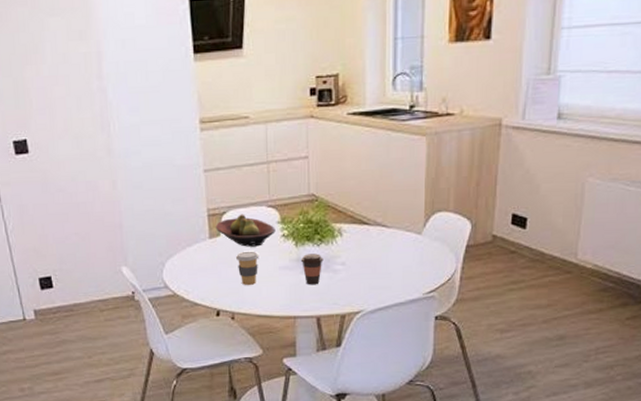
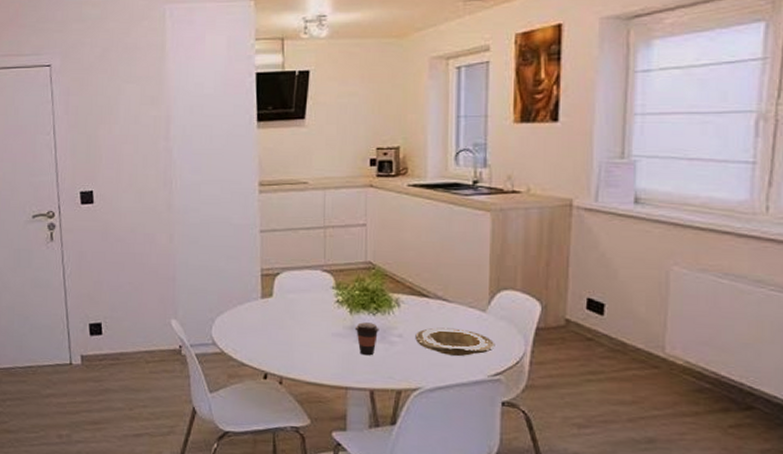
fruit bowl: present [215,214,276,247] -> none [268,276,330,311]
coffee cup: present [236,251,259,285] -> none [288,314,312,350]
plate: none [357,252,430,278] -> present [415,327,495,356]

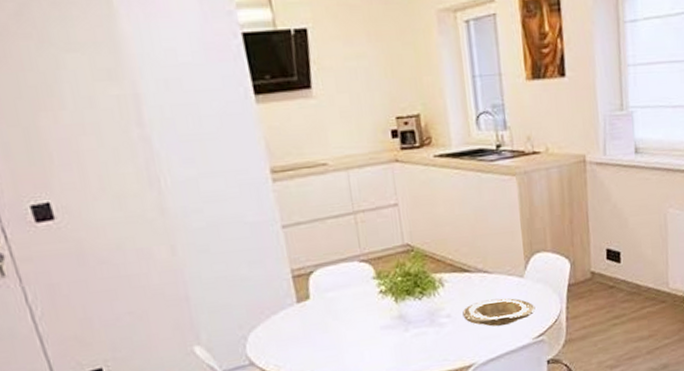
coffee cup: present [355,322,379,356] -> none [402,307,427,343]

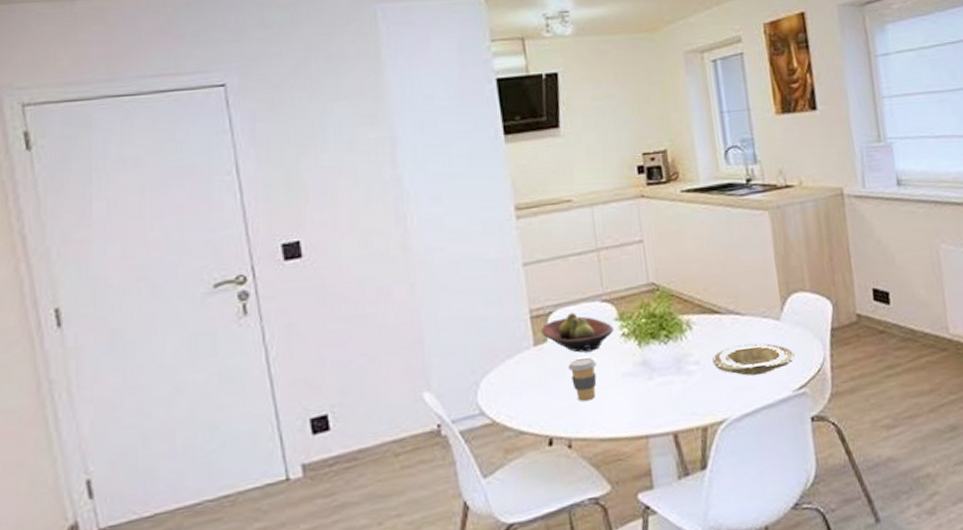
fruit bowl: none [302,272,372,309] -> present [540,312,614,353]
coffee cup: none [331,312,358,351] -> present [569,357,597,401]

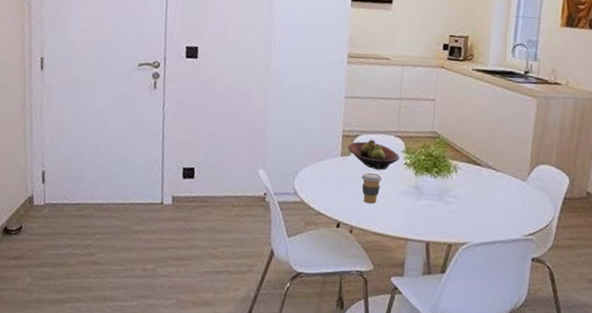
plate: present [712,343,795,376] -> none [467,192,531,218]

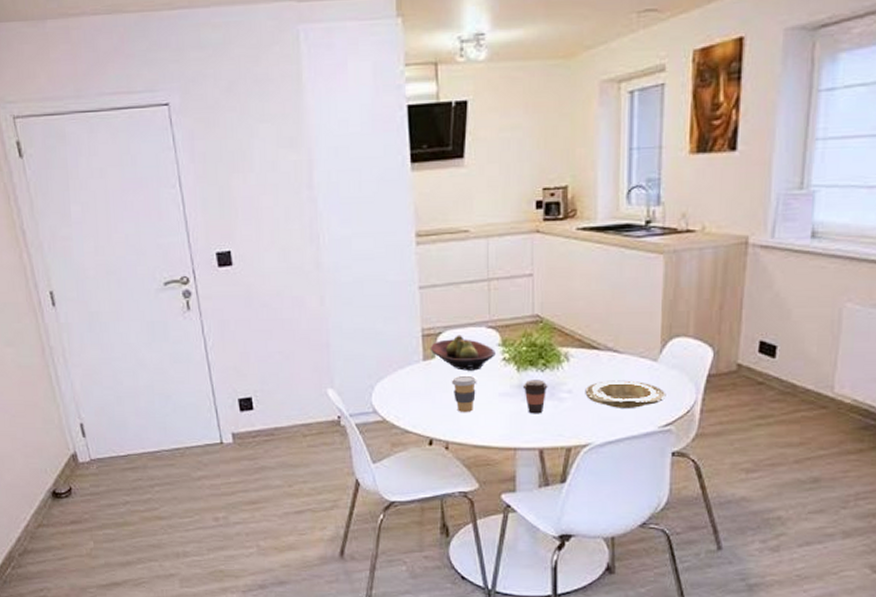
coffee cup: none [418,183,439,213] -> present [522,380,548,414]
plate: none [467,192,531,218] -> present [585,380,666,408]

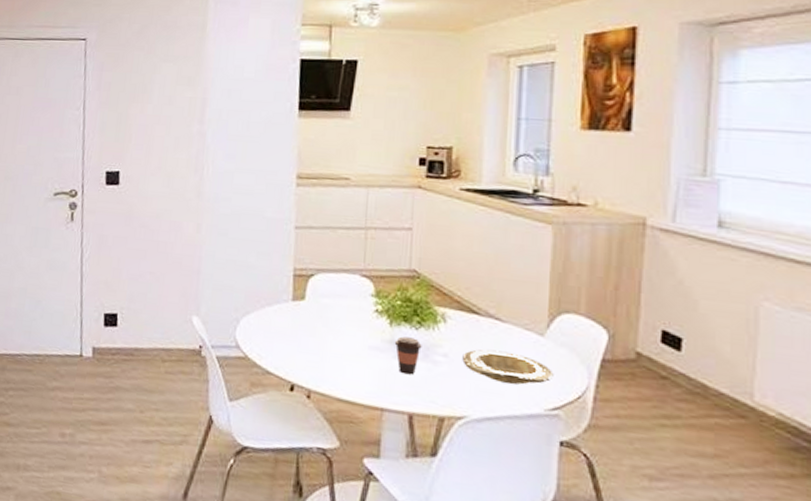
fruit bowl: present [430,335,496,371] -> none [300,279,368,319]
coffee cup: present [452,375,477,412] -> none [320,321,347,362]

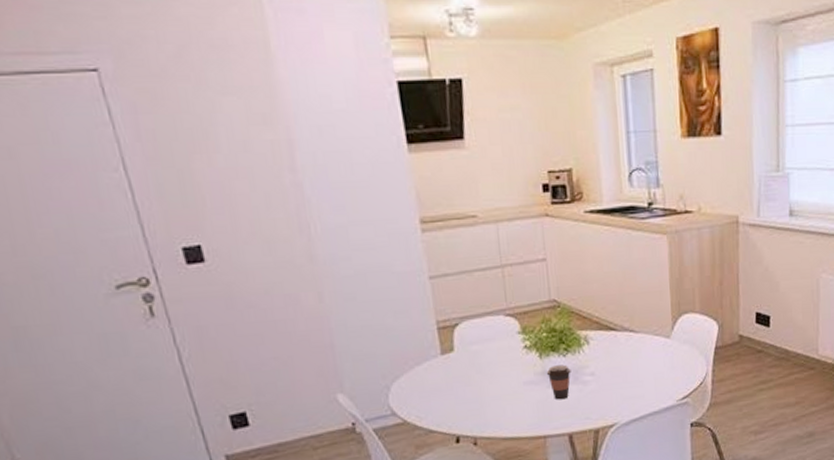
plate: present [462,349,554,385] -> none [607,358,681,387]

